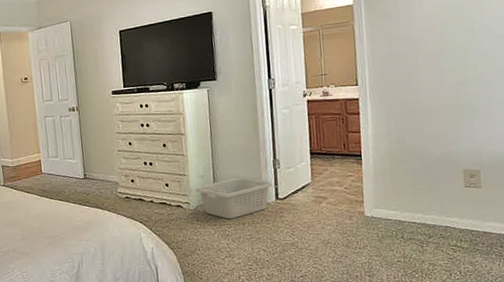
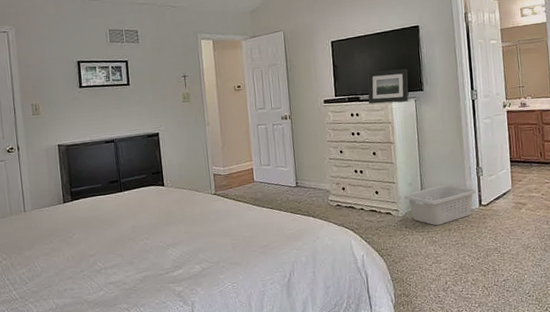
picture frame: none [157,57,201,95] -> present [368,68,409,104]

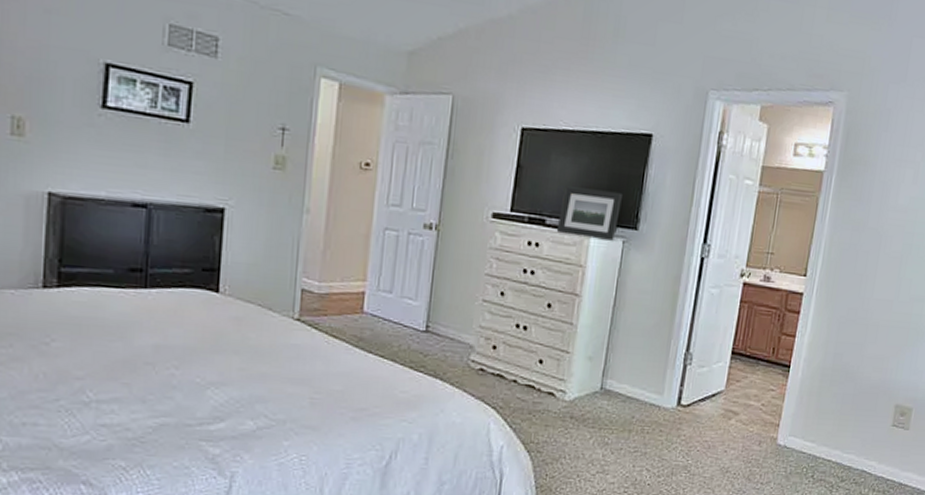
laundry basket: present [403,184,477,226] -> none [577,367,679,423]

